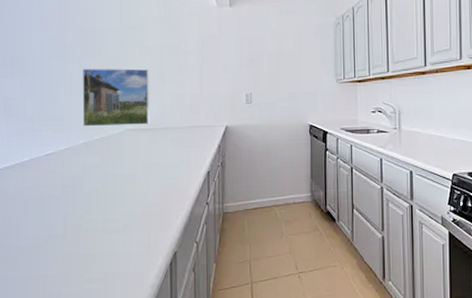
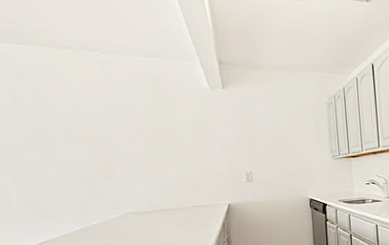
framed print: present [82,68,150,127] -> none [71,153,150,213]

